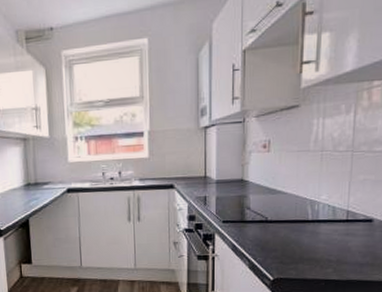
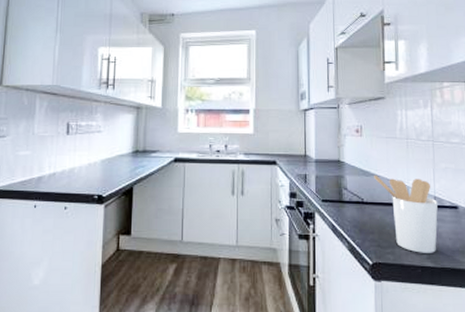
utensil holder: none [281,192,351,268] -> present [374,174,438,253]

